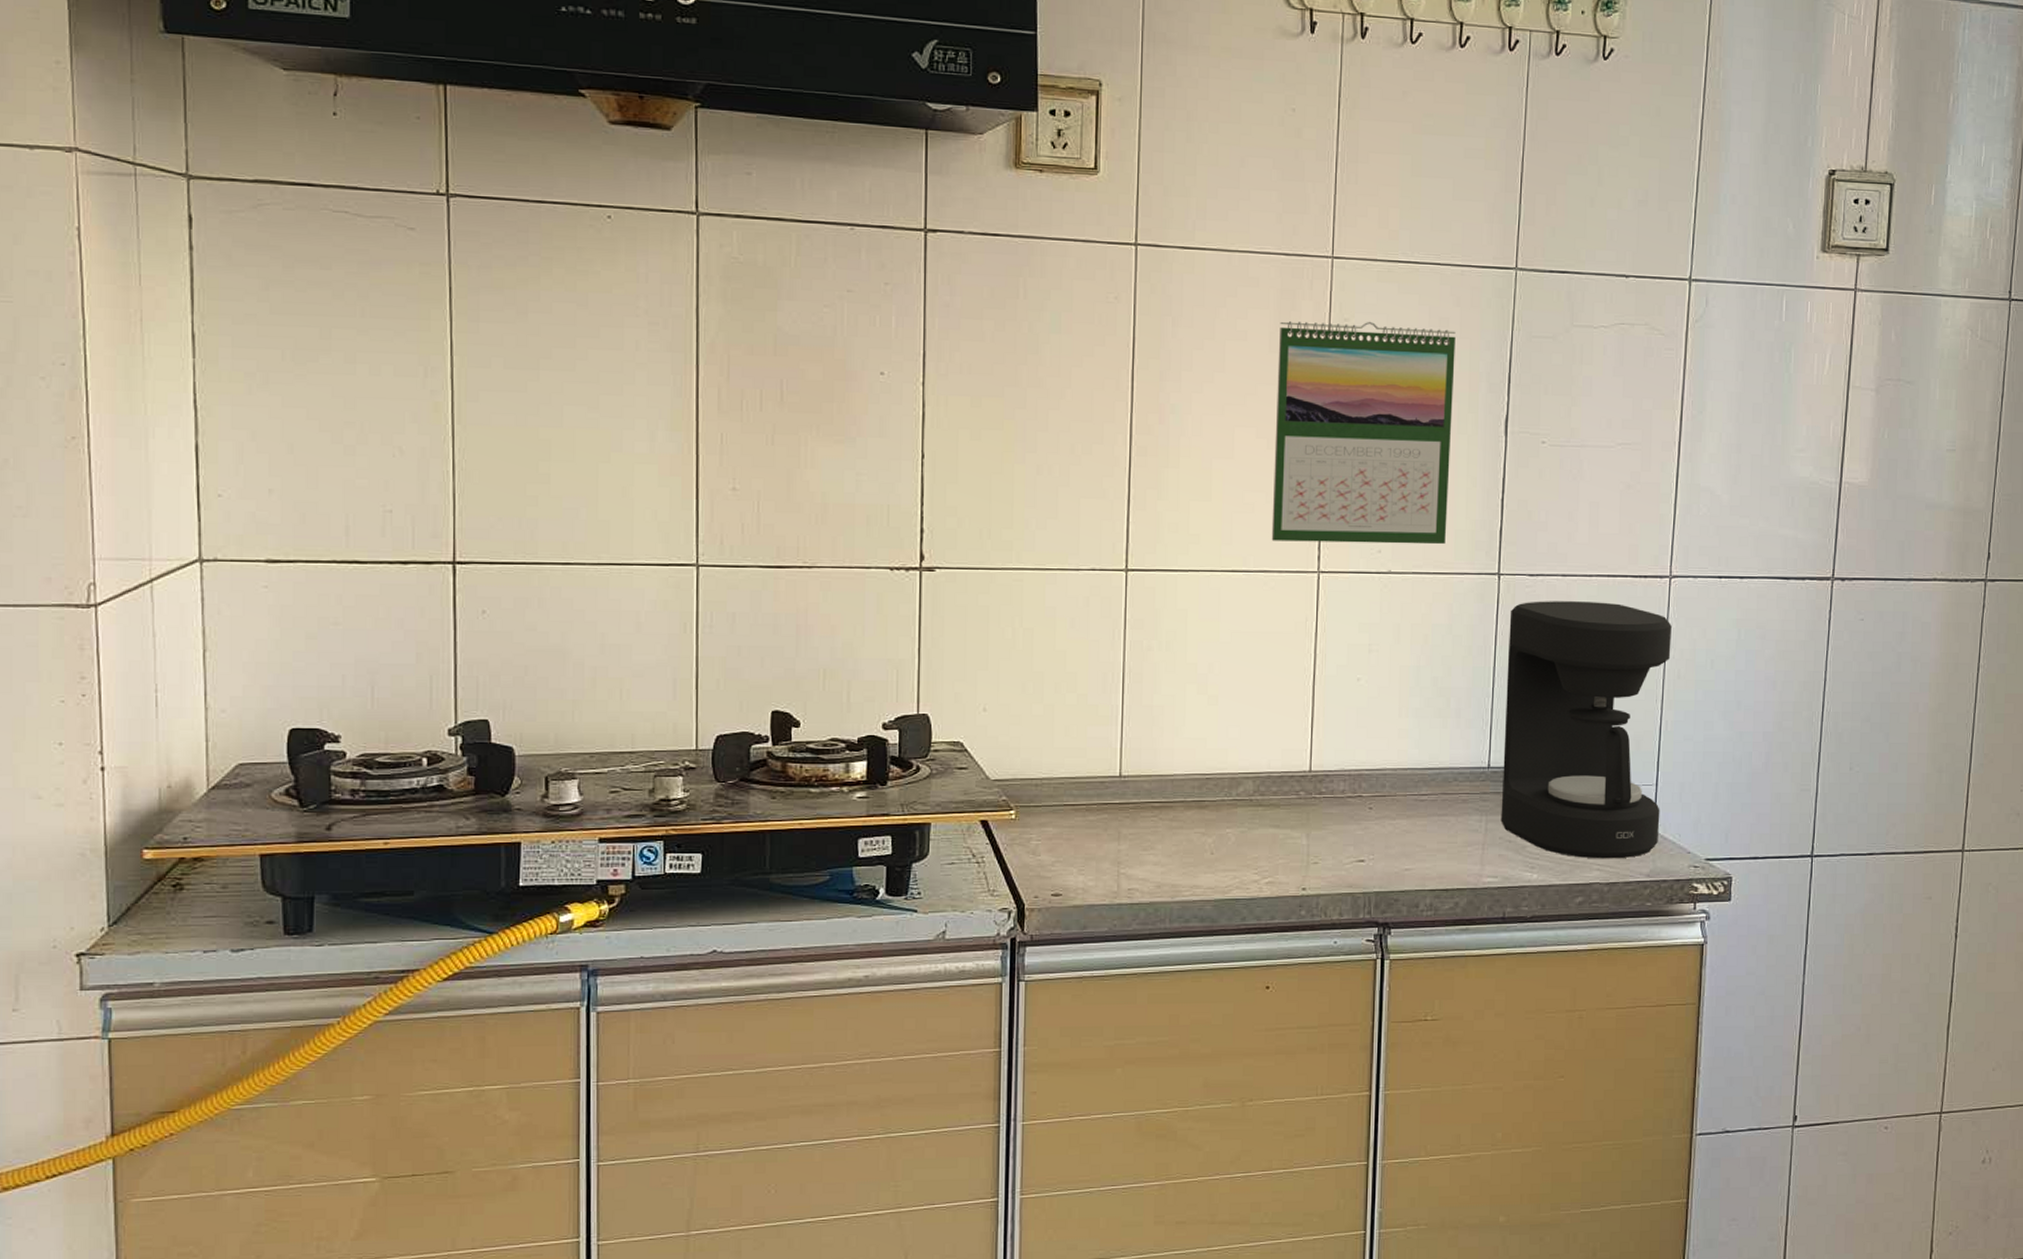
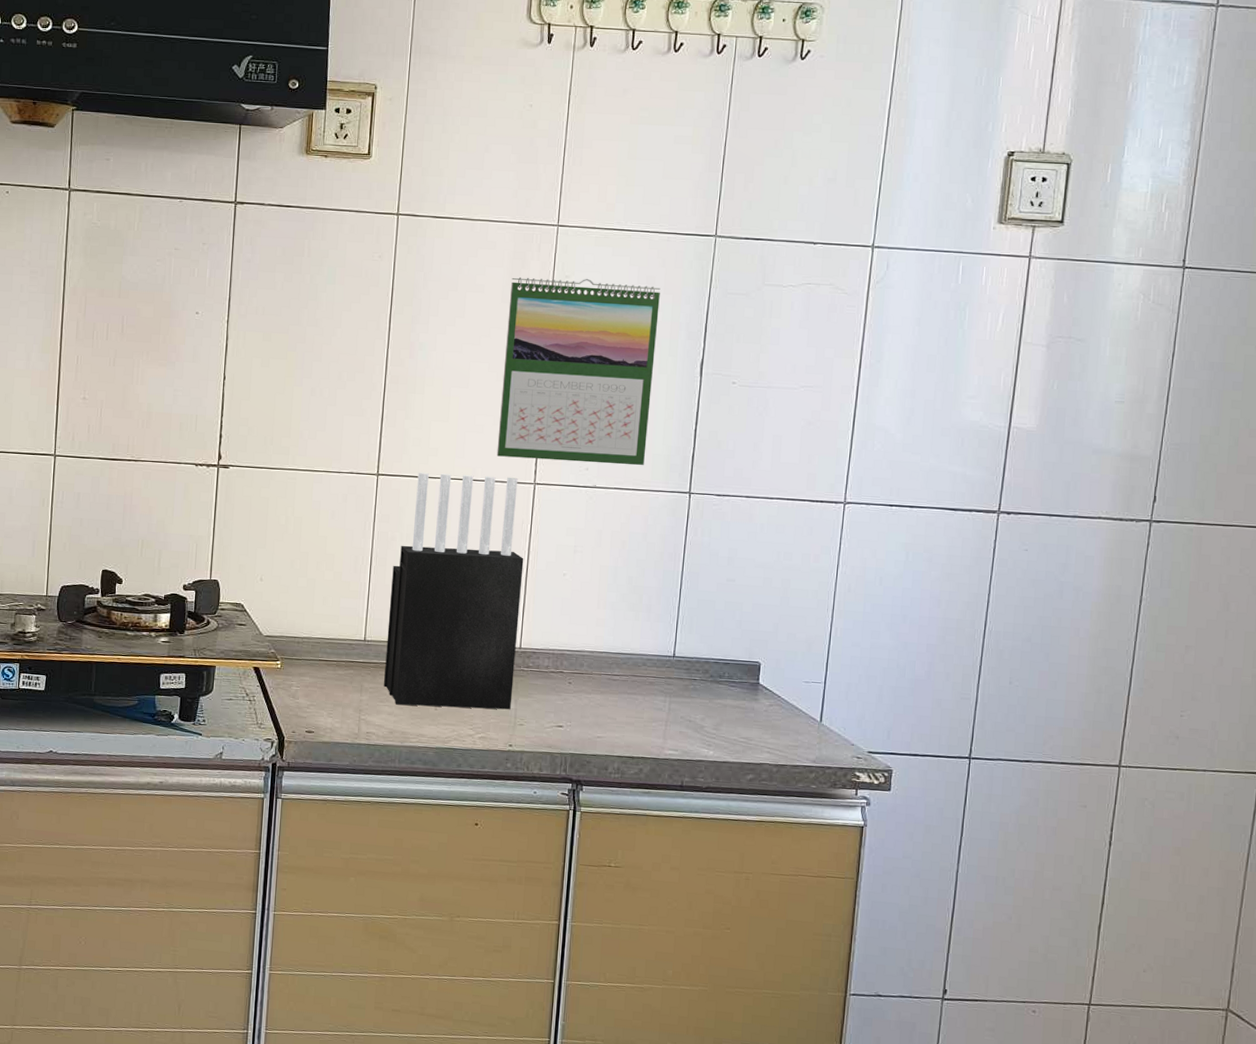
knife block: none [1147,564,1310,852] -> present [384,472,524,710]
coffee maker: present [1501,601,1672,859] -> none [682,517,844,745]

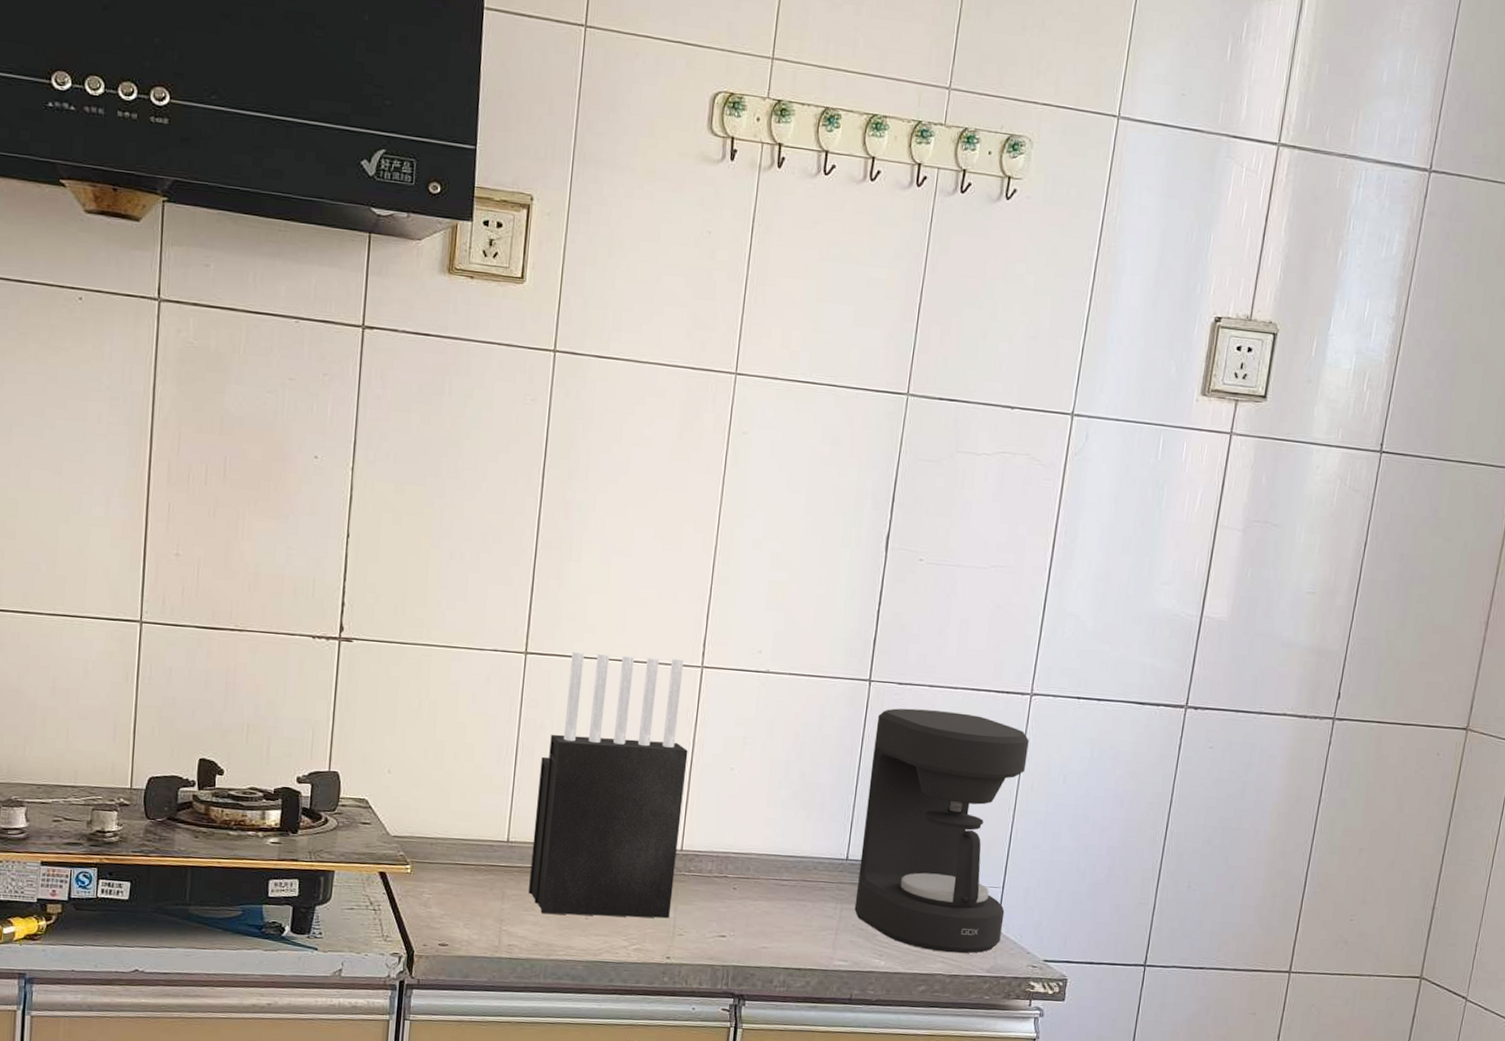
calendar: present [496,276,661,466] -> none [661,430,846,649]
coffee maker: none [682,517,844,745] -> present [854,708,1029,954]

